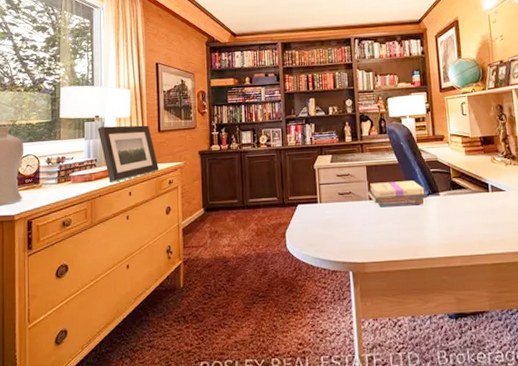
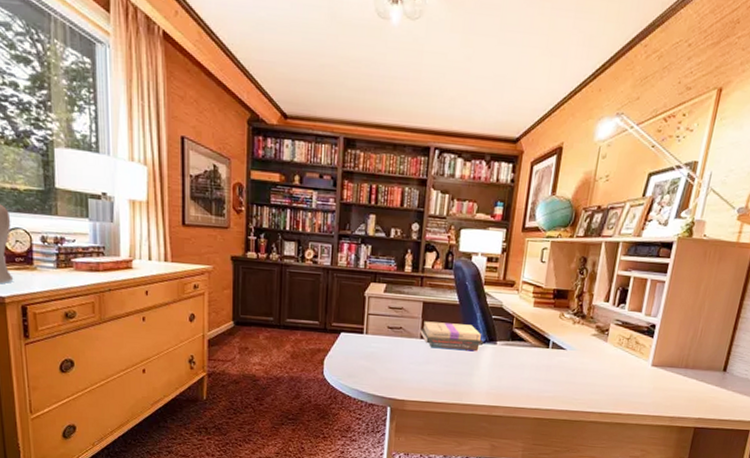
picture frame: present [97,125,160,182] -> none [105,207,183,277]

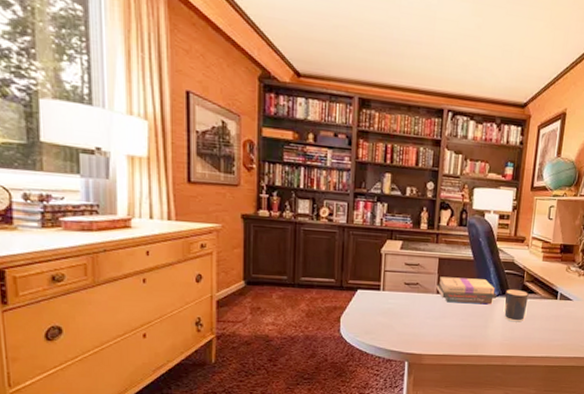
mug: none [491,335,518,371] -> present [504,289,529,322]

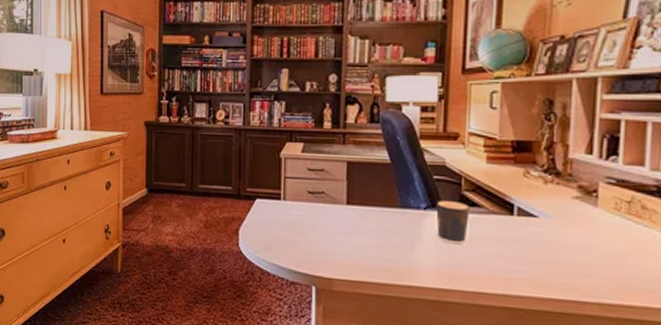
books: present [436,276,498,304] -> none [346,184,426,219]

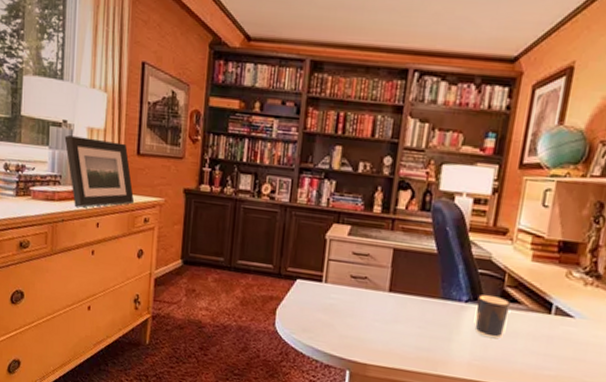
picture frame: none [36,82,101,147] -> present [64,135,135,208]

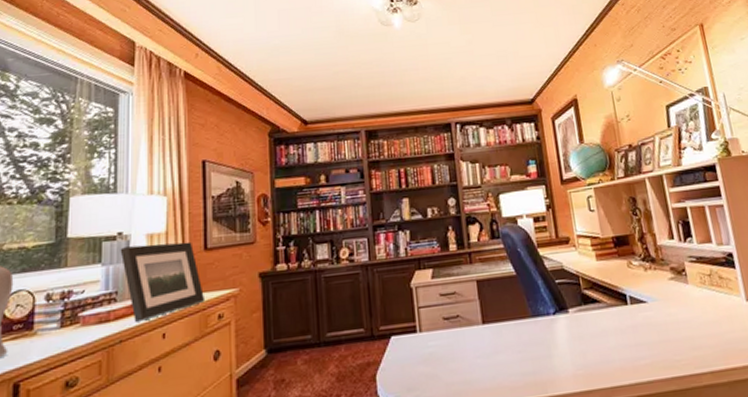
mug: present [474,294,510,339] -> none [562,300,595,344]

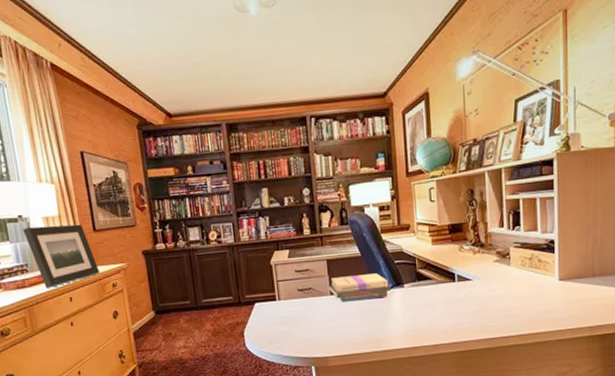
books: none [480,296,555,333] -> present [329,273,392,302]

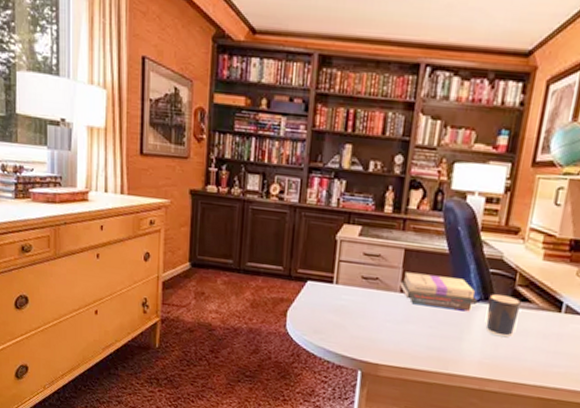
picture frame: present [22,224,101,288] -> none [63,134,139,210]
mug: none [399,278,425,312] -> present [485,293,521,338]

